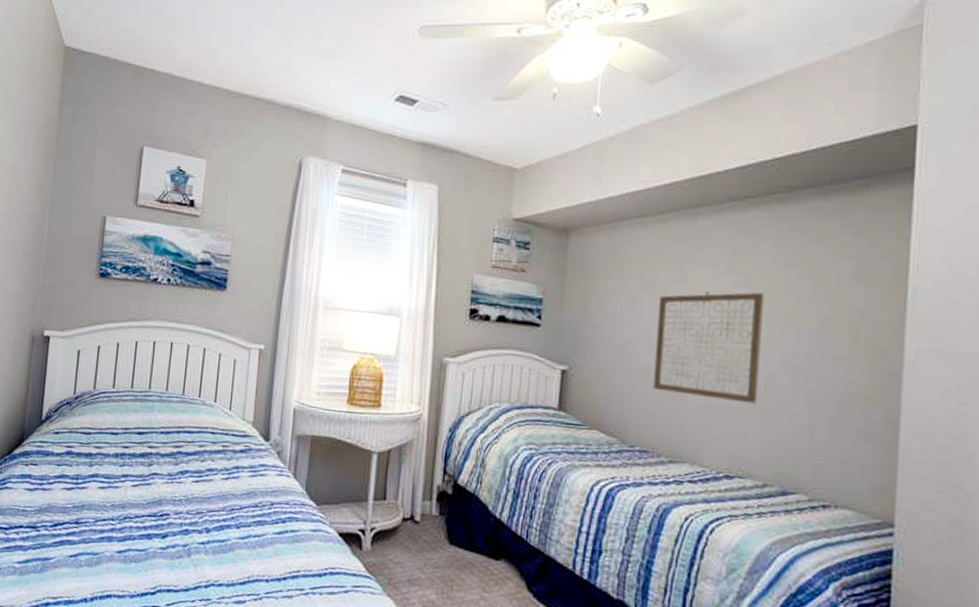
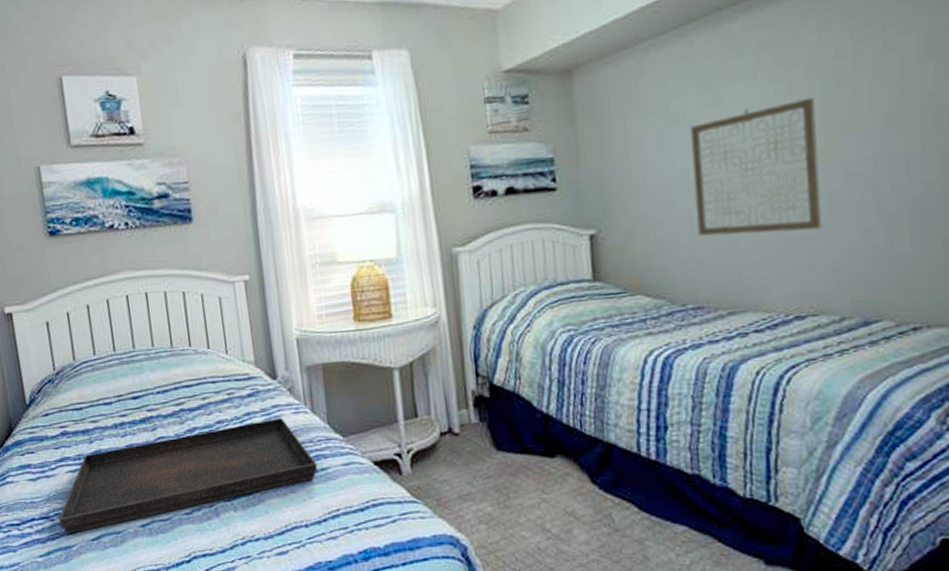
serving tray: none [43,476,288,547] -> present [58,417,317,534]

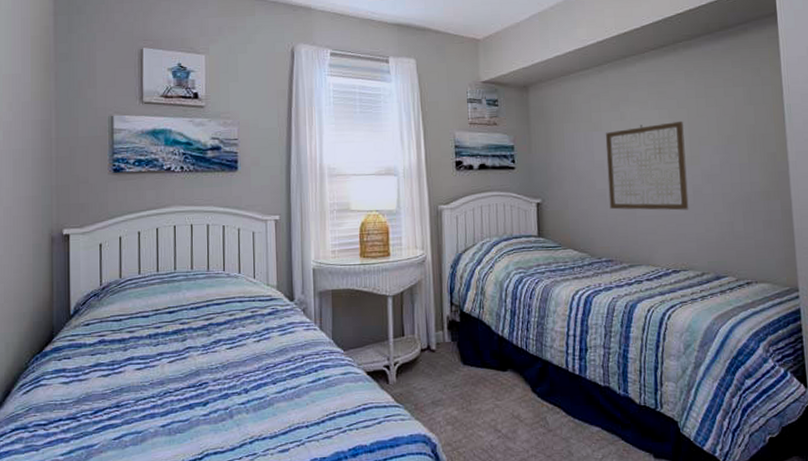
serving tray: present [58,417,317,534] -> none [85,333,320,434]

